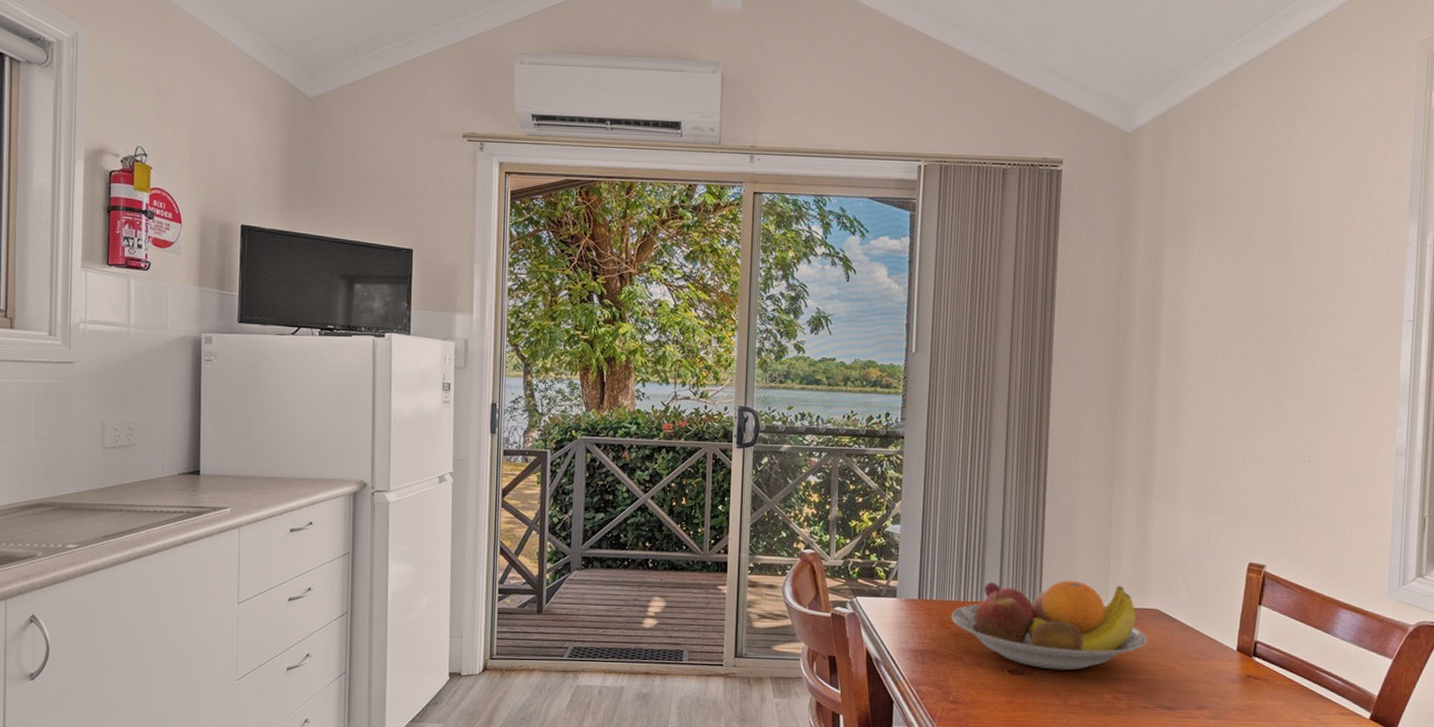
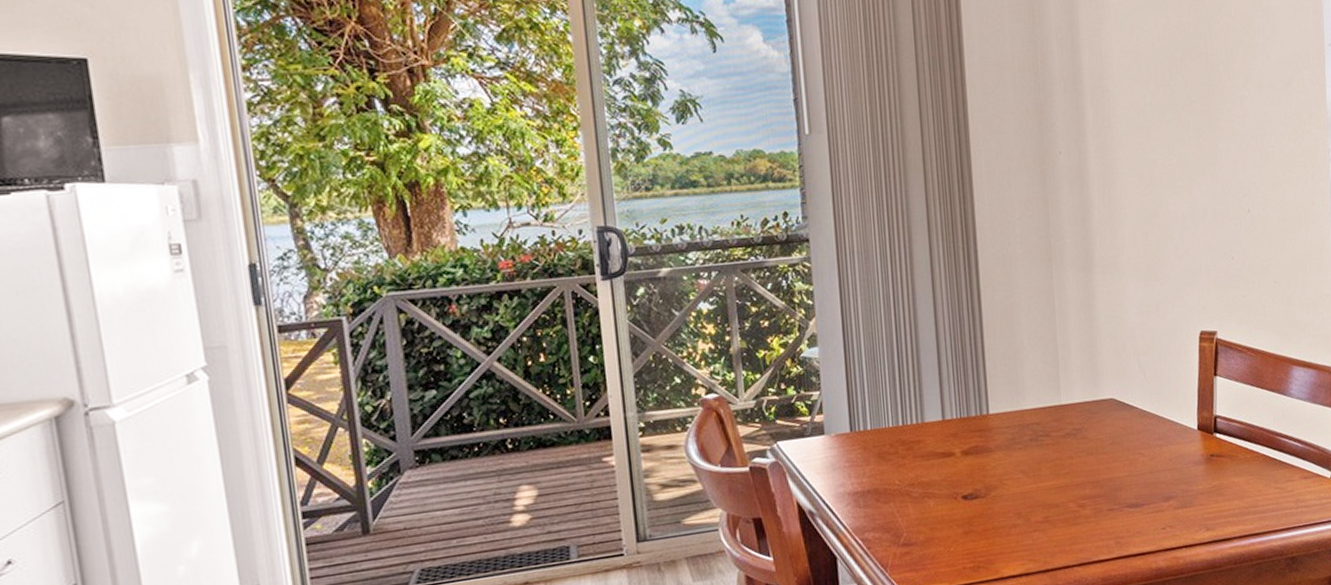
fruit bowl: present [951,581,1147,671] -> none [890,378,1106,488]

